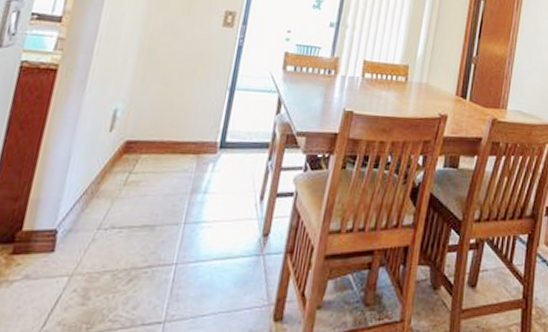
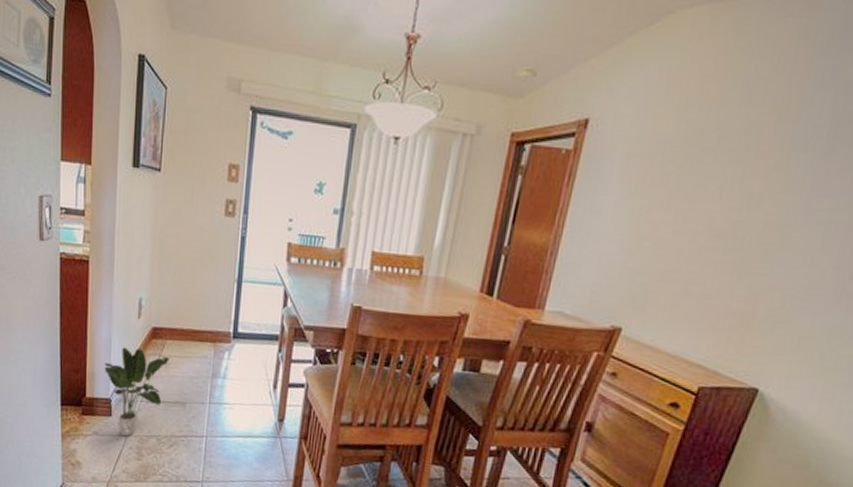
potted plant: none [54,165,142,275] -> present [104,347,169,436]

